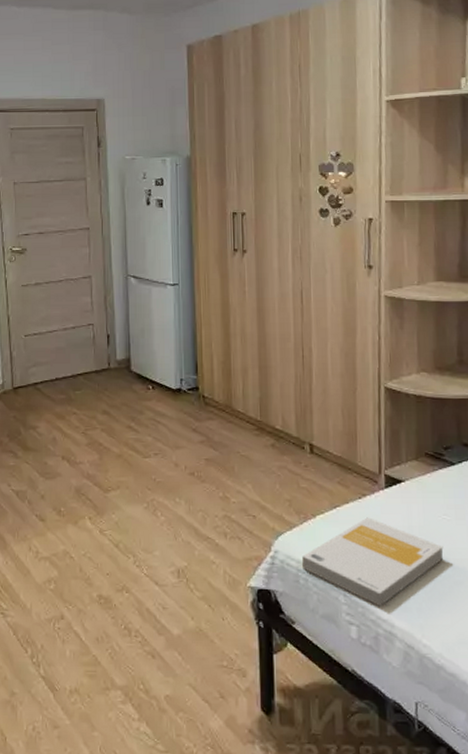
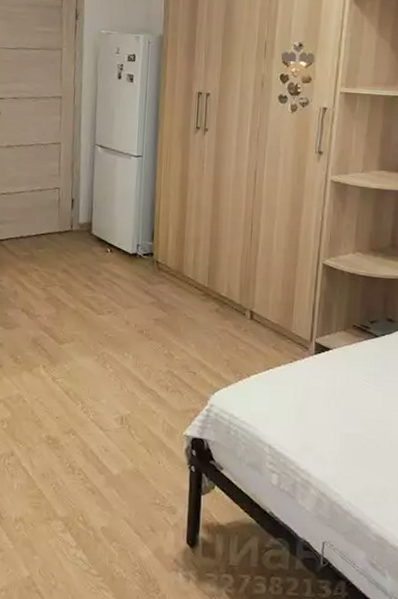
book: present [302,517,444,607] -> none [234,379,361,459]

